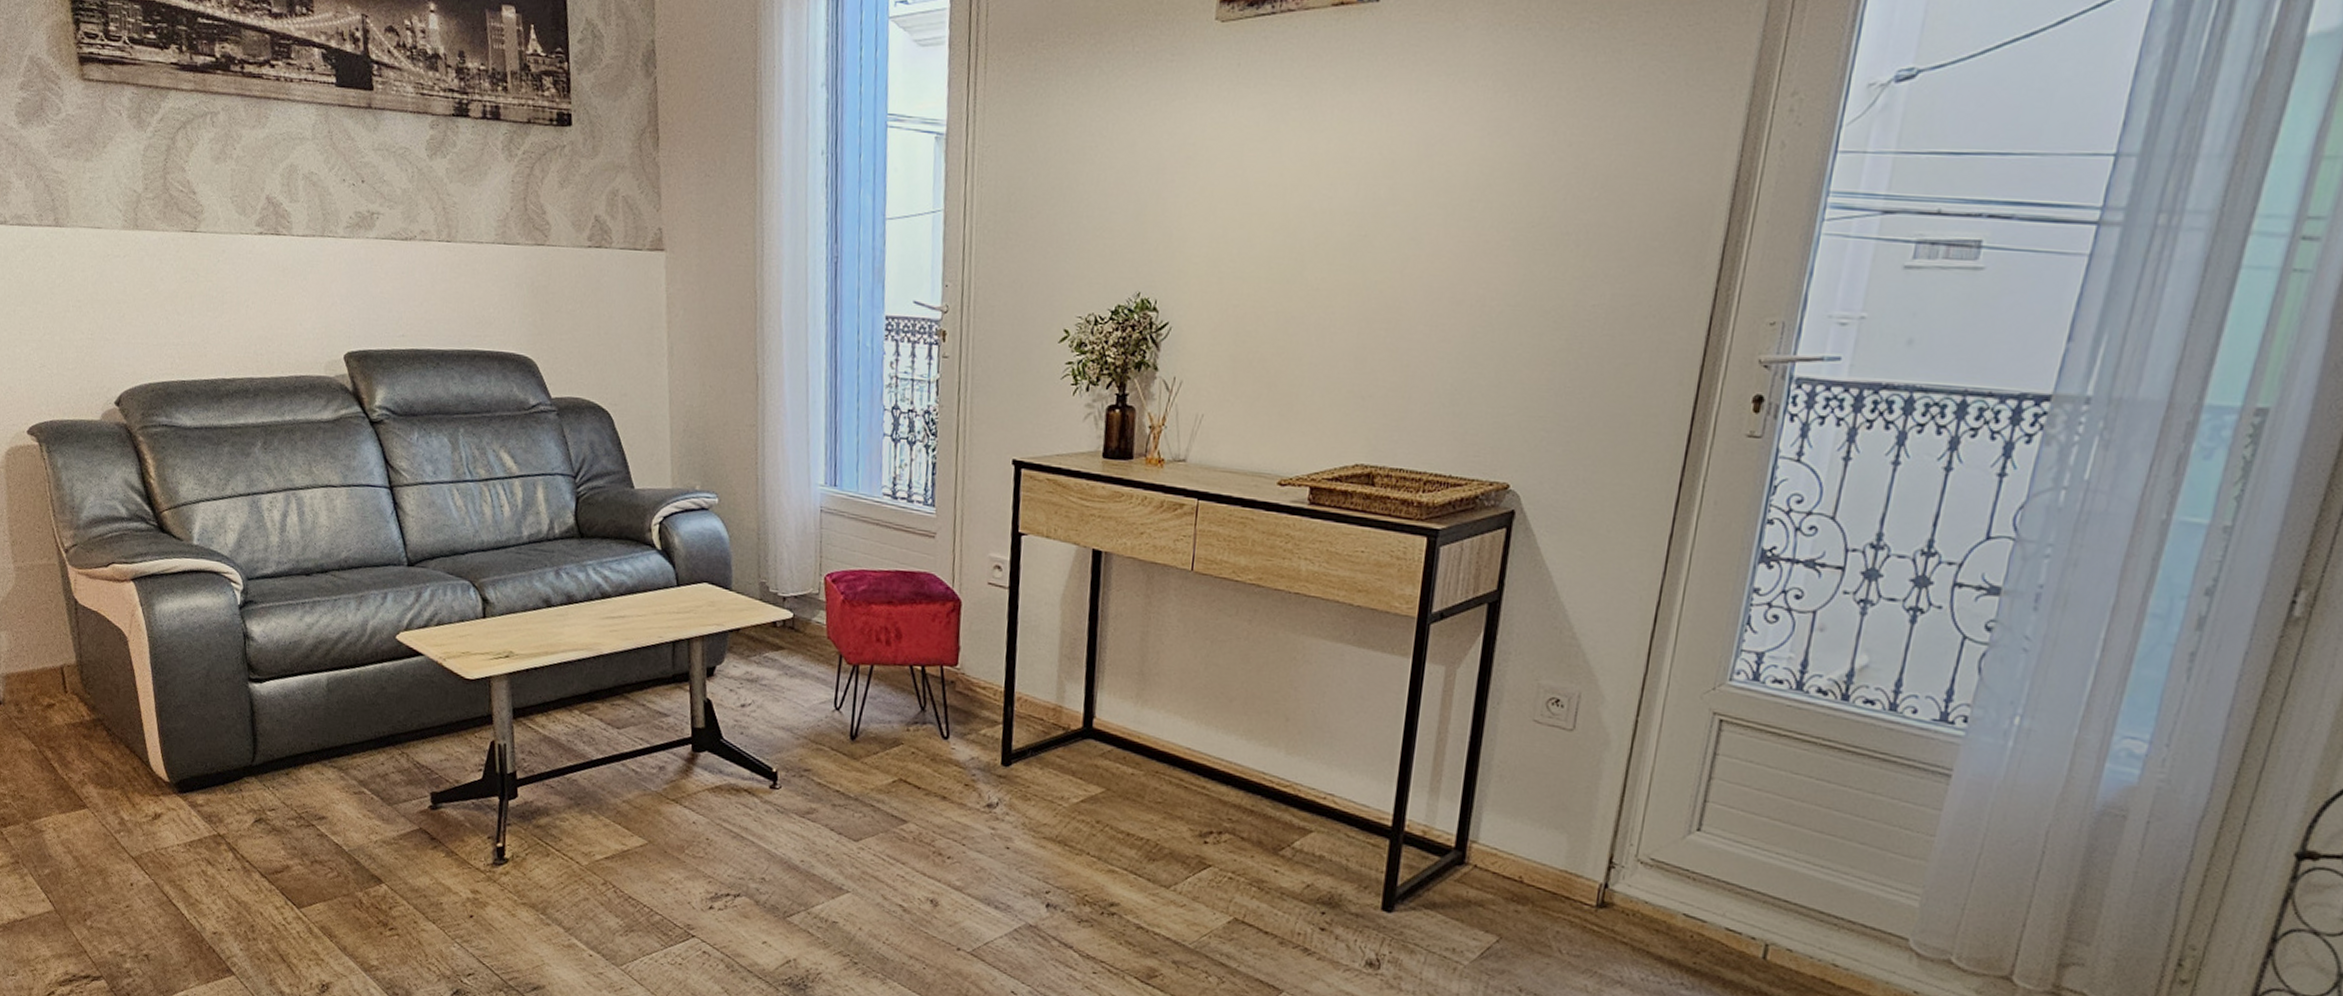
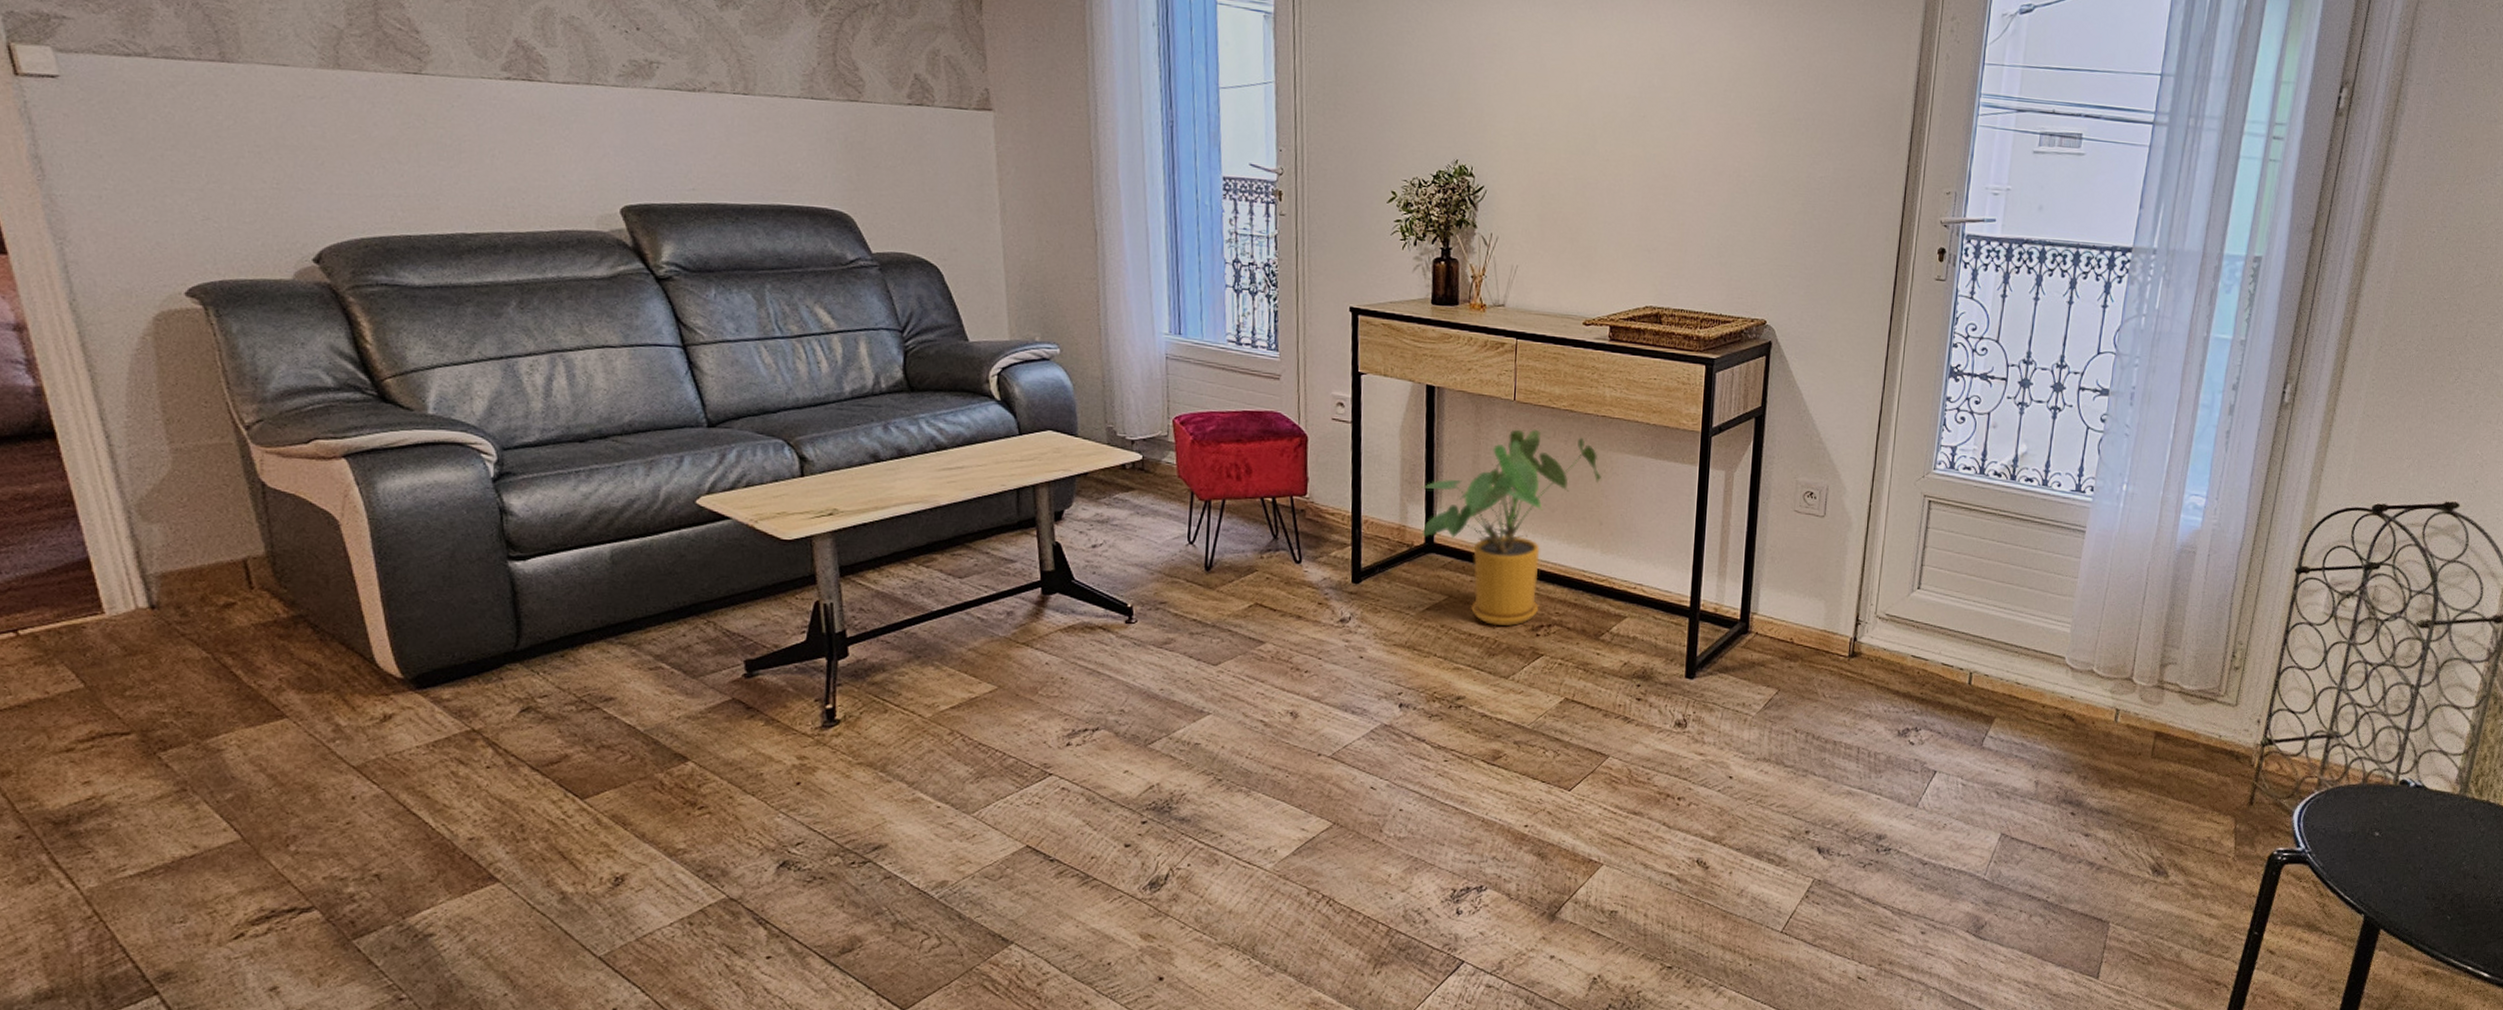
house plant: none [1077,604,1291,830] -> present [1420,429,1601,627]

